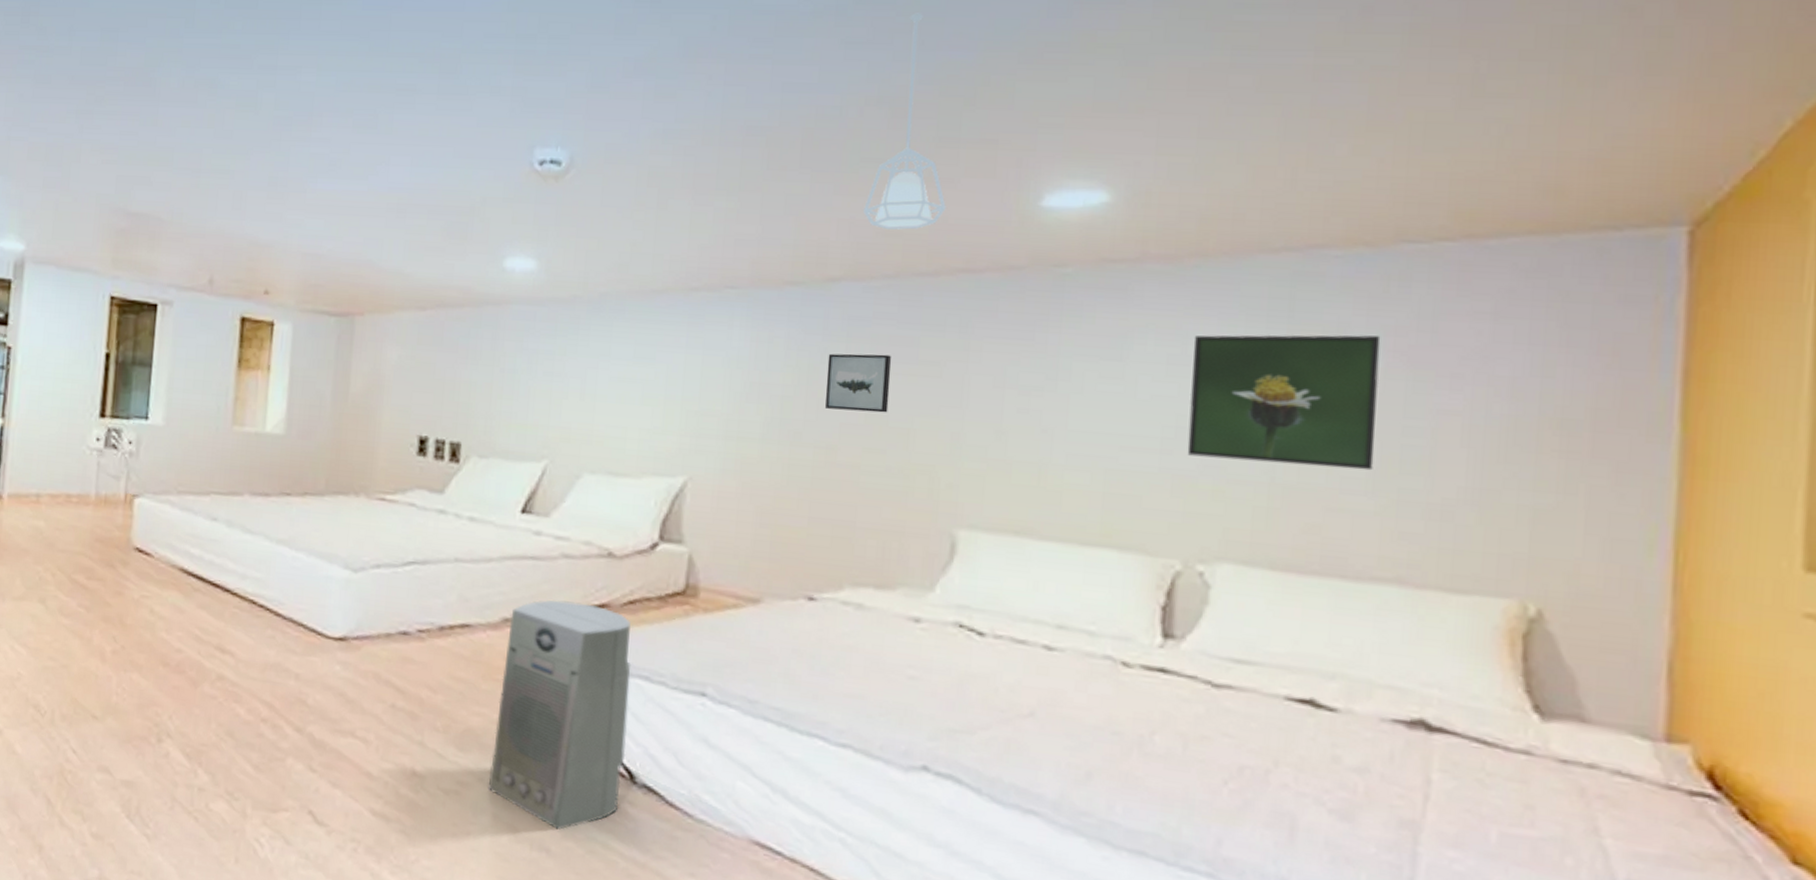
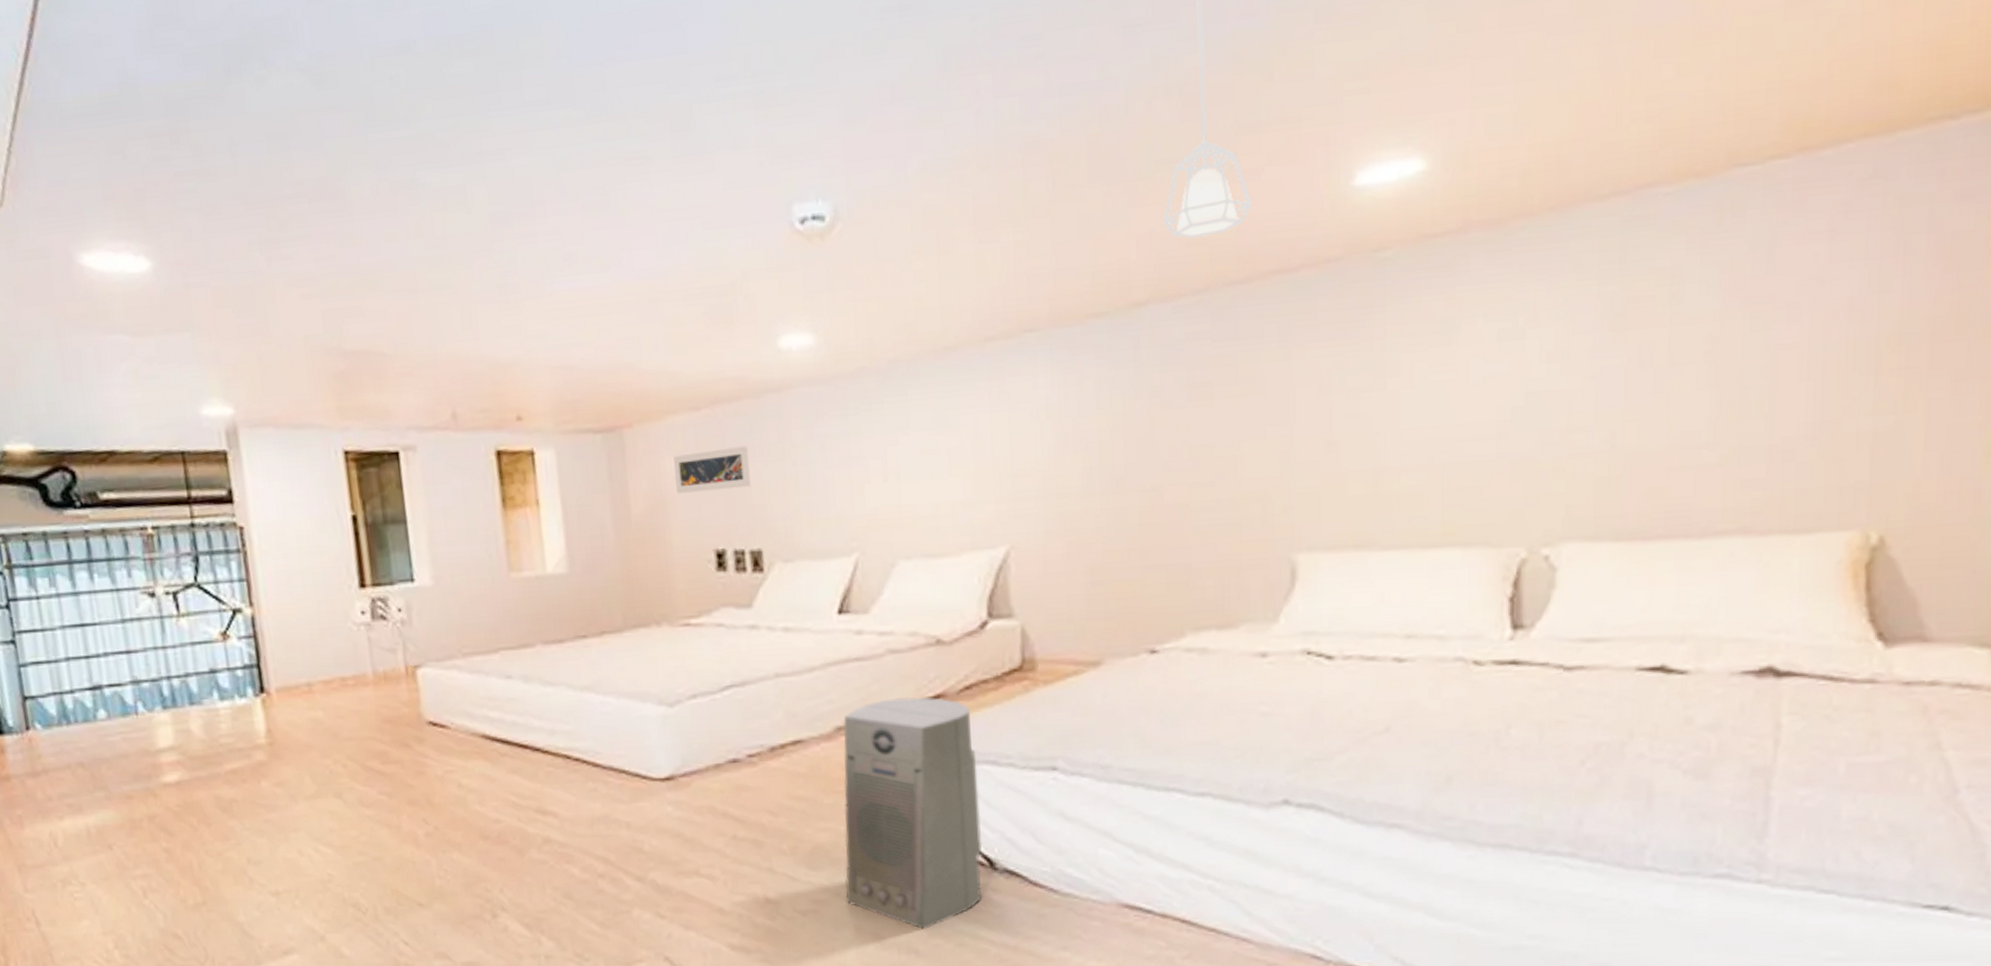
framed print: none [393,346,462,385] -> present [673,445,750,494]
wall art: present [825,353,892,413] -> none [1143,378,1212,448]
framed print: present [1187,335,1381,471] -> none [1524,275,1716,436]

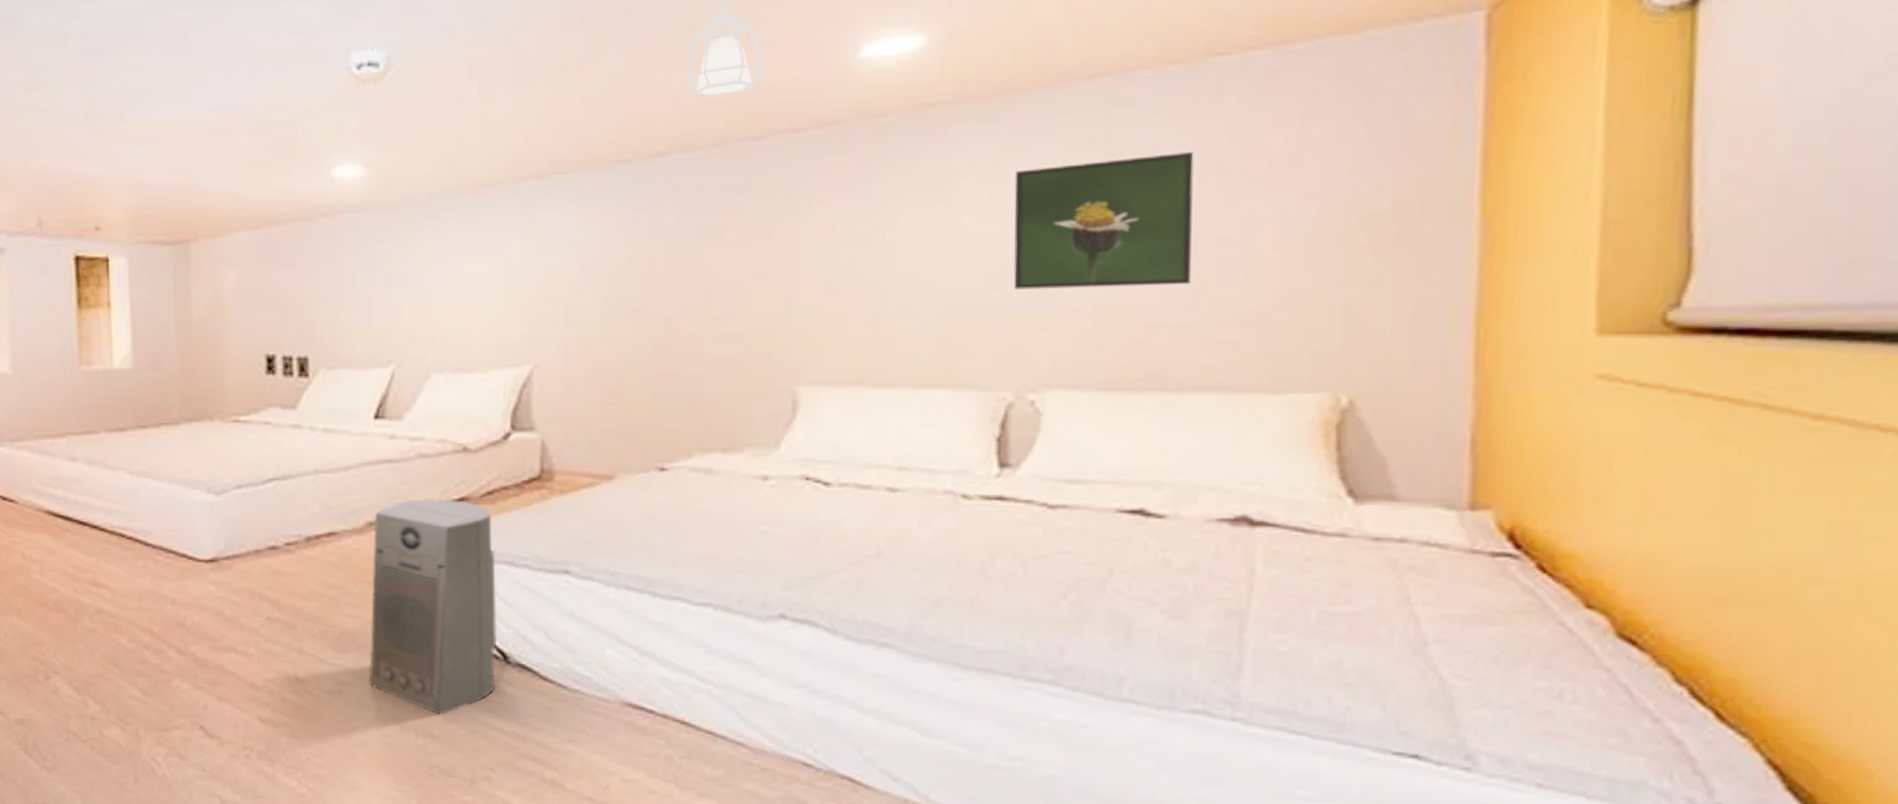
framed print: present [673,445,750,494] -> none [233,262,300,303]
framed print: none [1524,275,1716,436] -> present [1013,152,1194,290]

